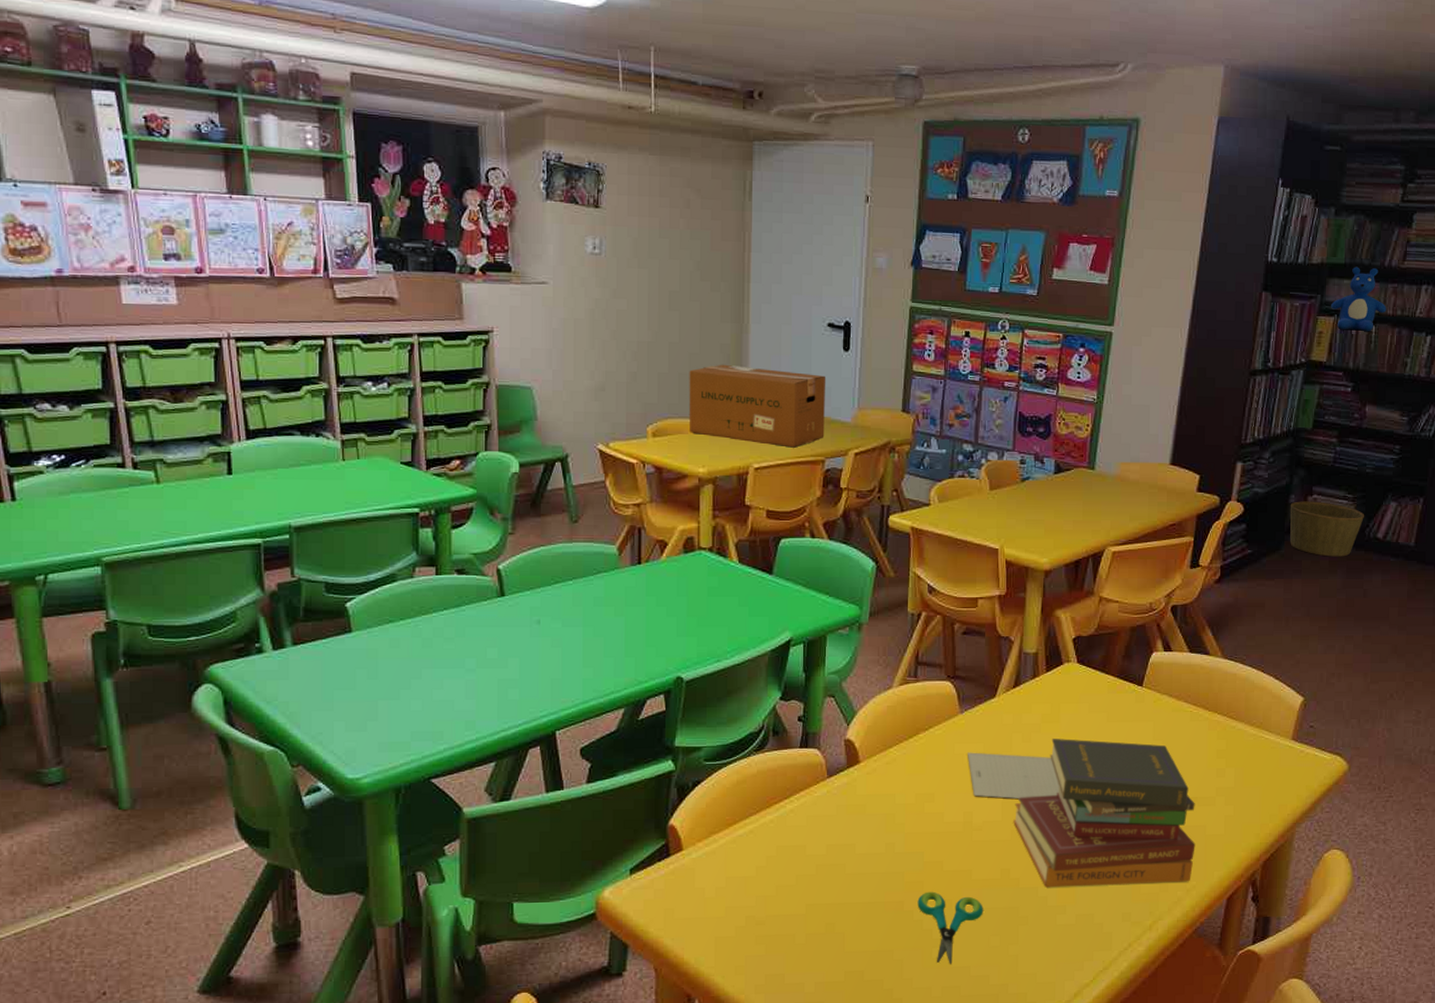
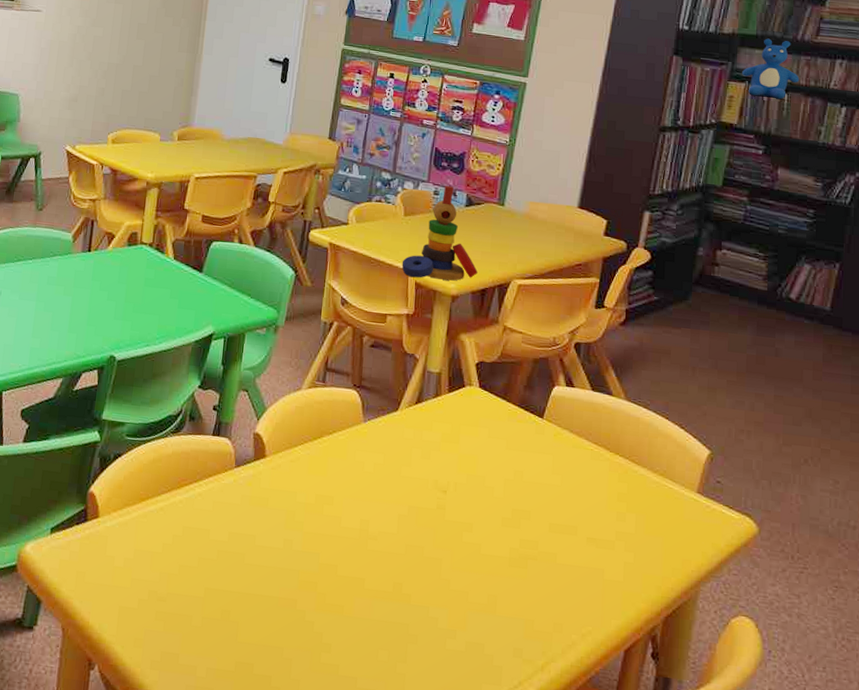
box: present [689,364,826,448] -> none [143,86,264,163]
scissors: present [917,891,983,964] -> none [310,594,374,672]
paper: present [968,752,1060,799] -> none [368,461,456,517]
stacking toy: none [990,452,1070,556] -> present [401,185,478,281]
books: present [1013,739,1196,888] -> none [408,459,593,626]
basket: present [1290,501,1365,557] -> none [698,254,777,314]

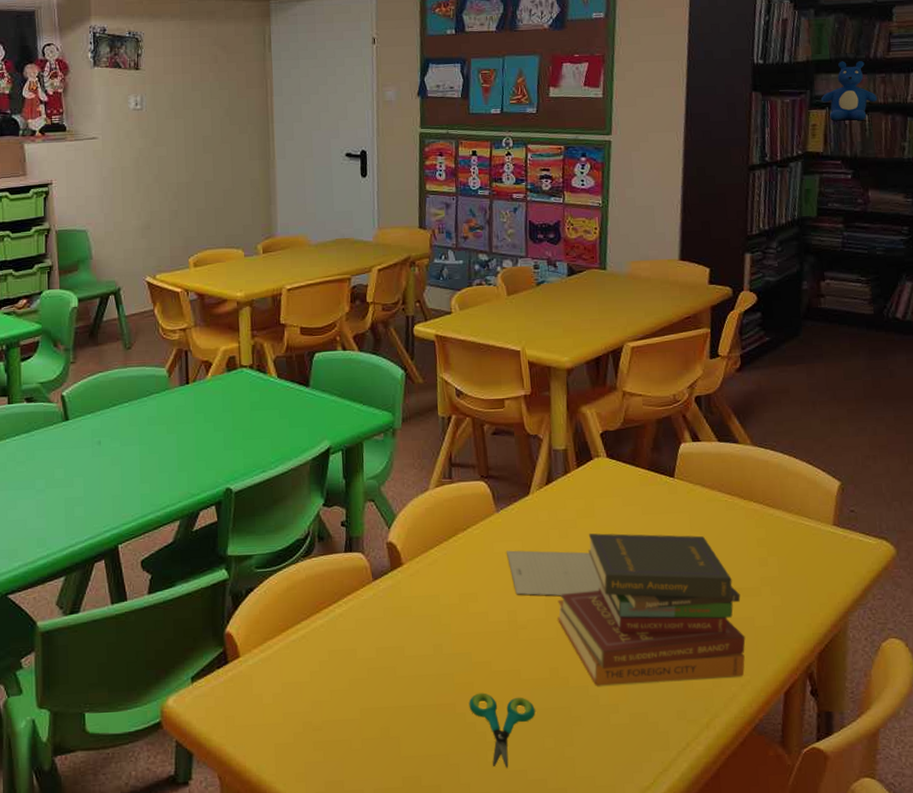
scissors: none [310,594,374,672] -> present [469,692,535,768]
paper: none [368,461,456,517] -> present [507,550,601,596]
stacking toy: present [401,185,478,281] -> none [512,257,589,357]
books: none [408,459,593,626] -> present [557,533,746,686]

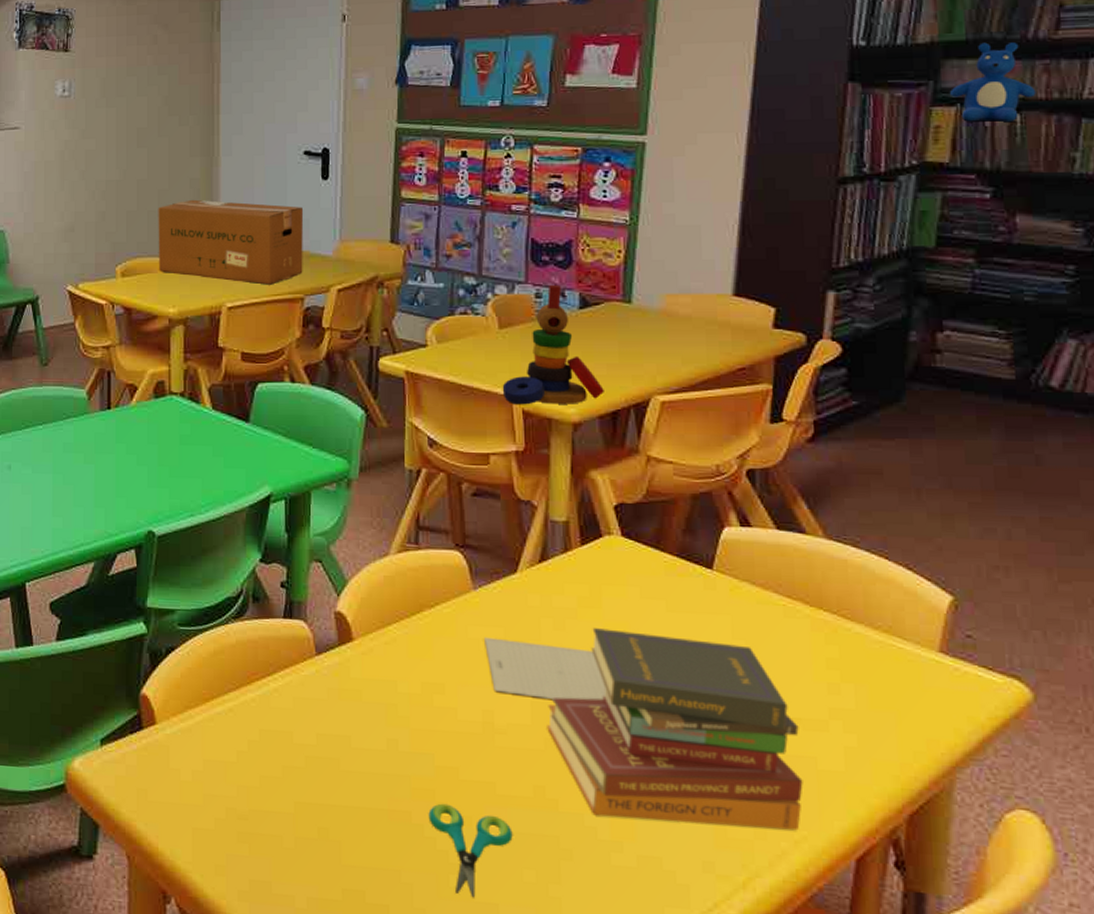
box: none [224,197,349,268] -> present [158,199,304,285]
stacking toy: none [512,257,589,357] -> present [502,284,604,405]

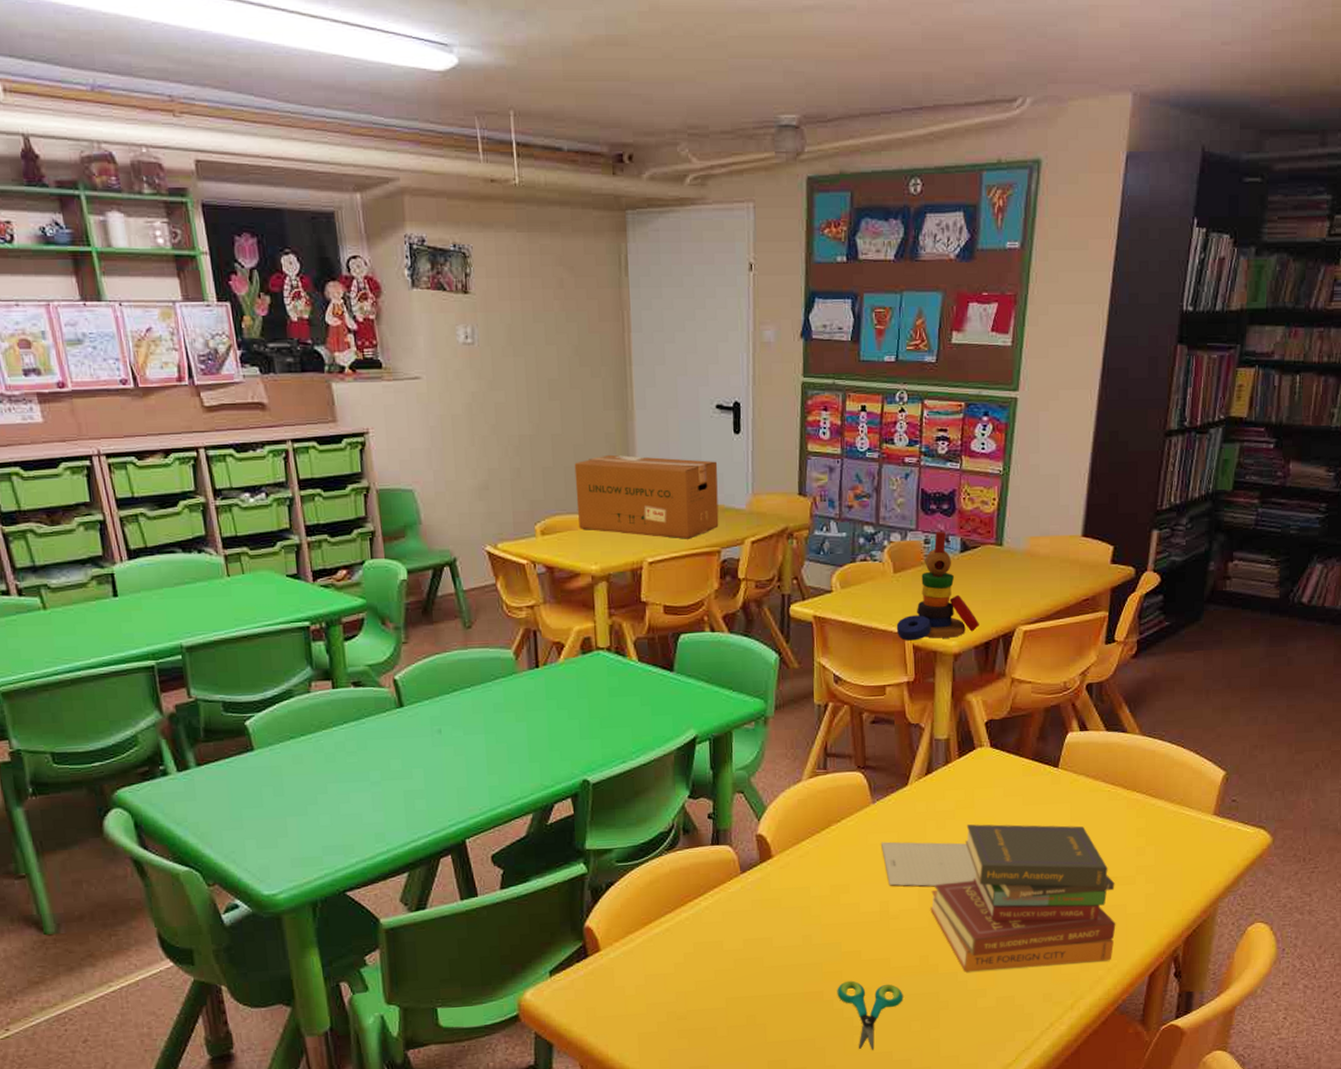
teddy bear: present [949,42,1036,123] -> none [1251,311,1312,383]

